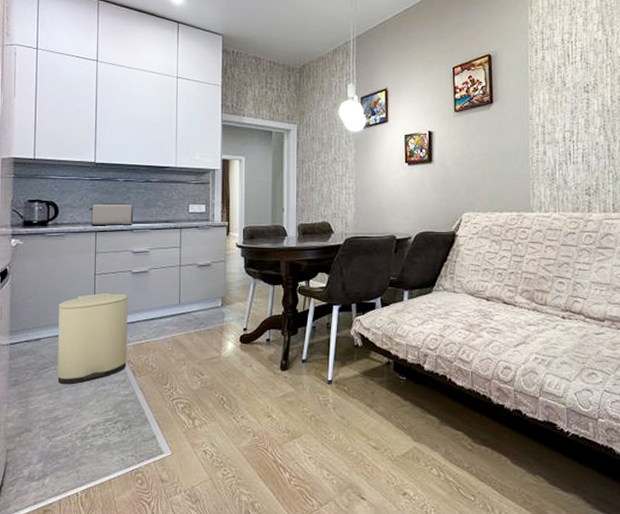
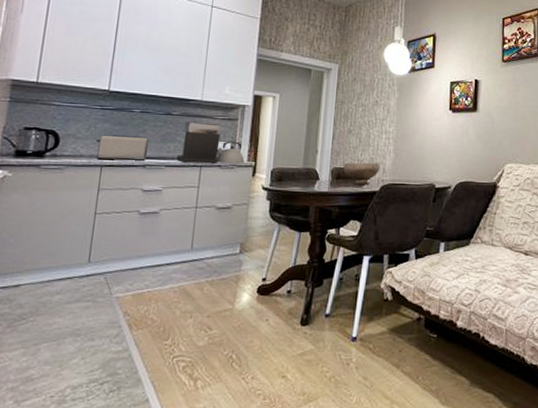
pedal bin: present [57,292,128,384] -> none [36,234,132,338]
coffee maker: none [159,187,195,226] -> present [176,121,222,164]
kettle: none [193,203,219,224] -> present [216,141,245,164]
bowl: none [309,218,342,240] -> present [343,162,380,186]

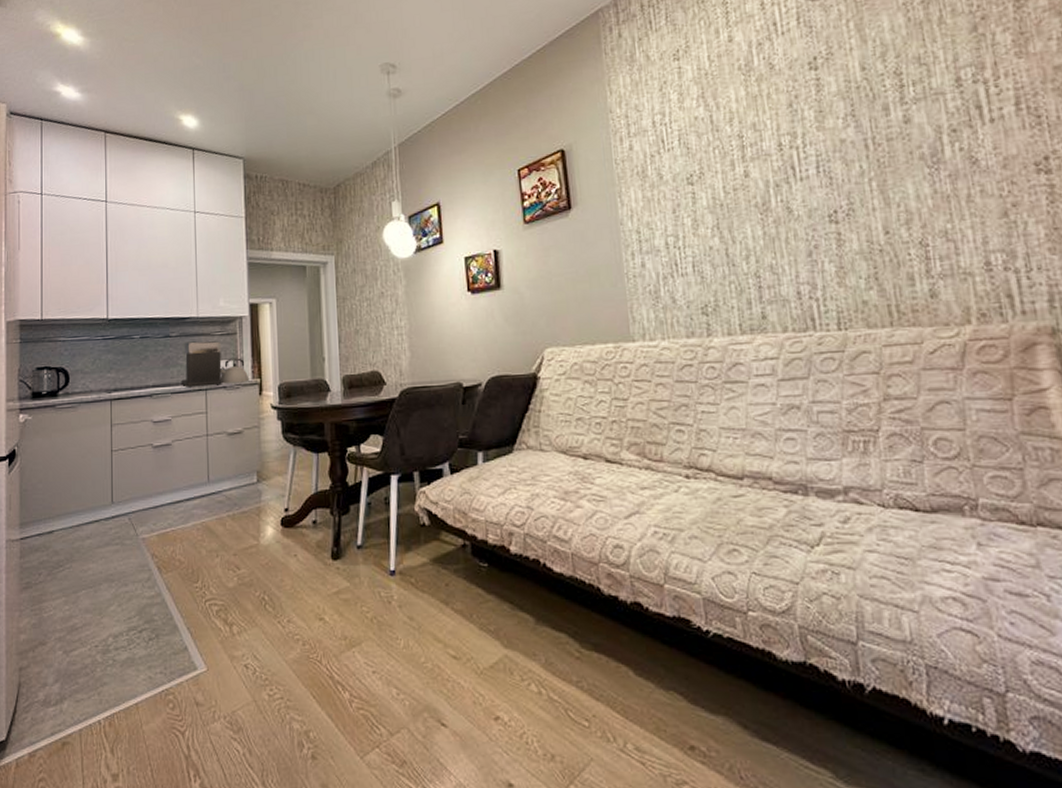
toaster: present [96,134,150,162] -> none [103,364,153,395]
bowl: present [343,162,380,186] -> none [355,365,396,394]

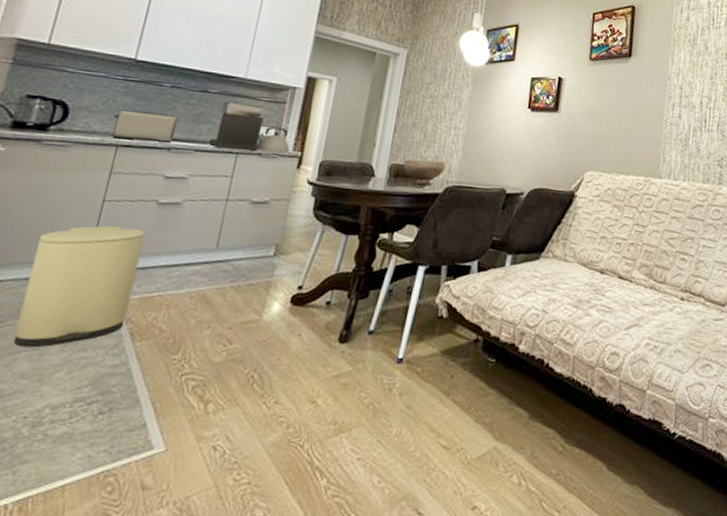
pedal bin: none [73,471,151,585] -> present [13,225,146,347]
toaster: none [103,364,153,395] -> present [112,109,179,144]
bowl: none [355,365,396,394] -> present [403,159,445,186]

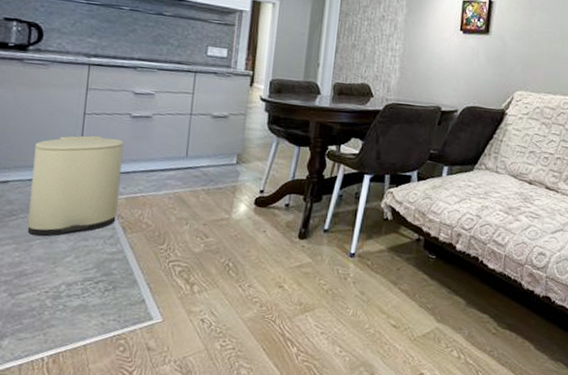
toaster: present [112,109,179,144] -> none [83,31,140,63]
coffee maker: present [208,101,266,152] -> none [169,23,217,71]
kettle: present [256,126,290,154] -> none [212,47,242,73]
bowl: present [403,159,445,186] -> none [346,78,384,104]

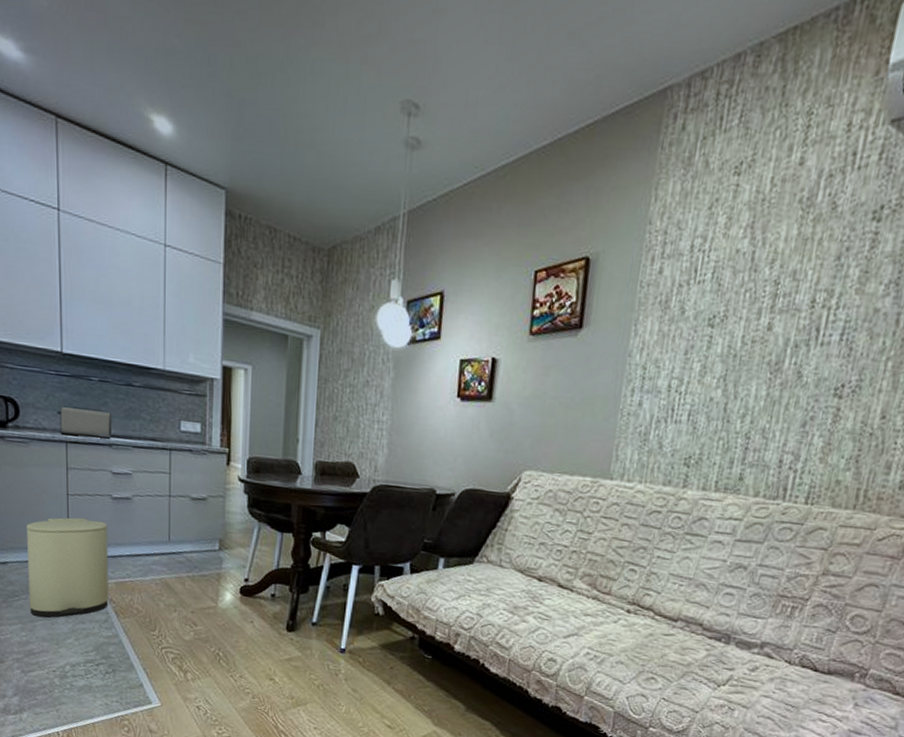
toaster: none [83,31,140,63] -> present [57,405,112,440]

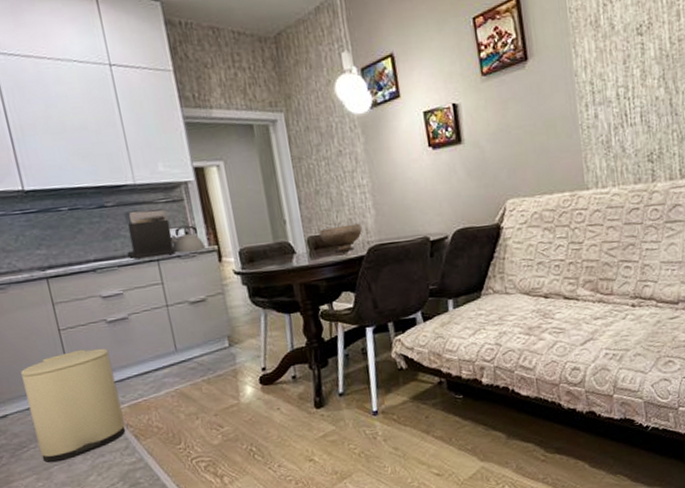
toaster: present [57,405,112,440] -> none [30,237,94,273]
coffee maker: none [143,395,189,448] -> present [123,209,176,260]
kettle: none [185,421,218,450] -> present [170,225,206,253]
bowl: none [328,456,371,485] -> present [319,223,362,253]

